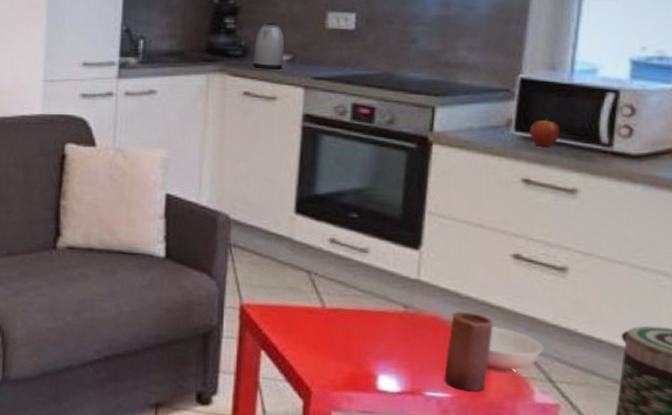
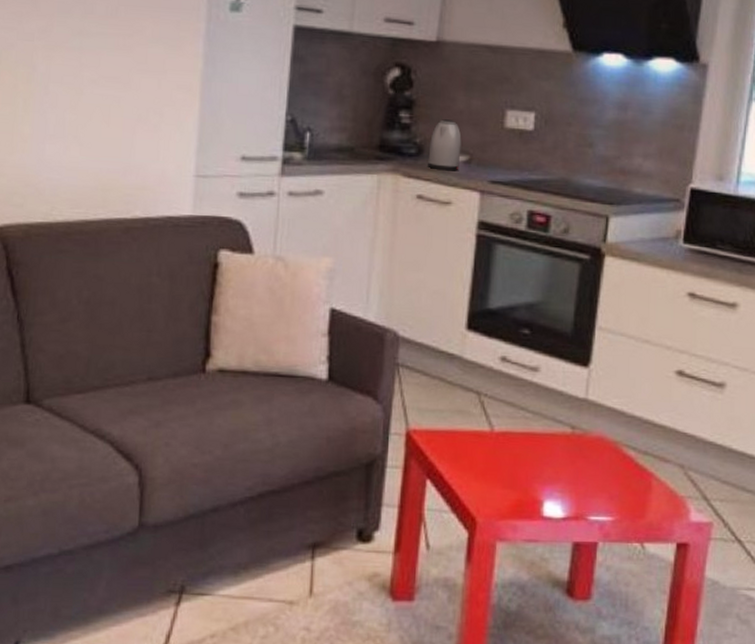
candle: present [444,312,493,392] -> none [607,431,655,514]
bowl: present [487,326,544,373] -> none [648,446,701,493]
fruit: present [530,118,561,147] -> none [697,230,725,260]

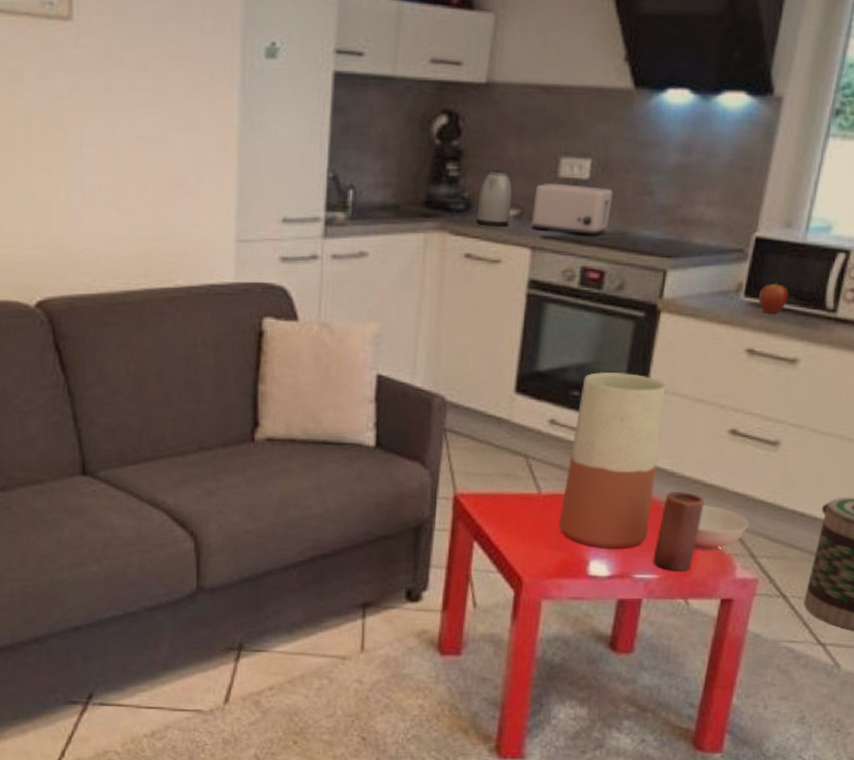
toaster: none [480,132,556,182] -> present [532,182,613,236]
vase: none [512,311,613,490] -> present [559,372,666,550]
candle: none [607,431,655,514] -> present [653,492,704,571]
bowl: none [648,446,701,493] -> present [694,505,750,551]
fruit: none [697,230,725,260] -> present [758,282,790,314]

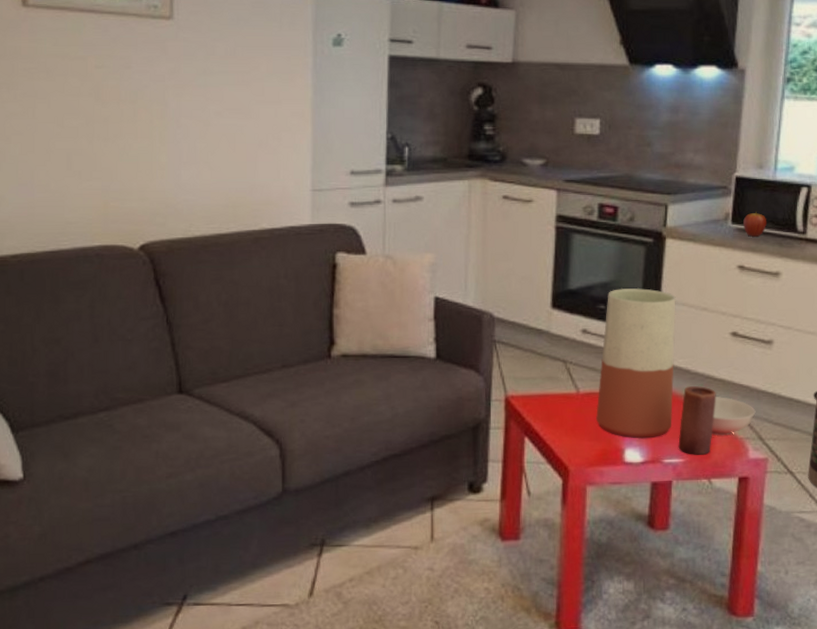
kettle: present [476,170,512,227] -> none [511,129,539,174]
toaster: present [532,182,613,236] -> none [556,138,620,179]

